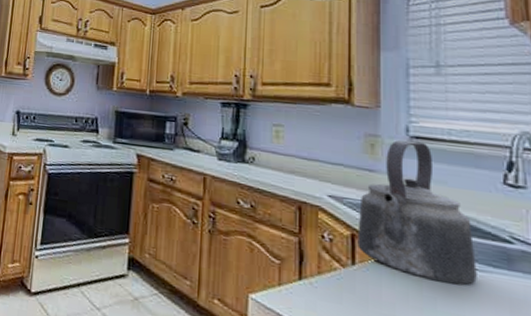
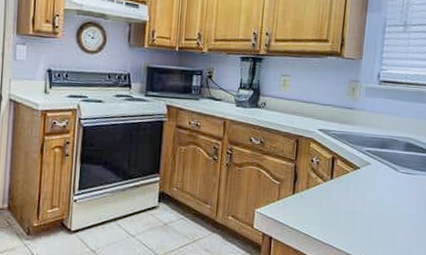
kettle: present [358,139,477,285] -> none [336,84,411,185]

